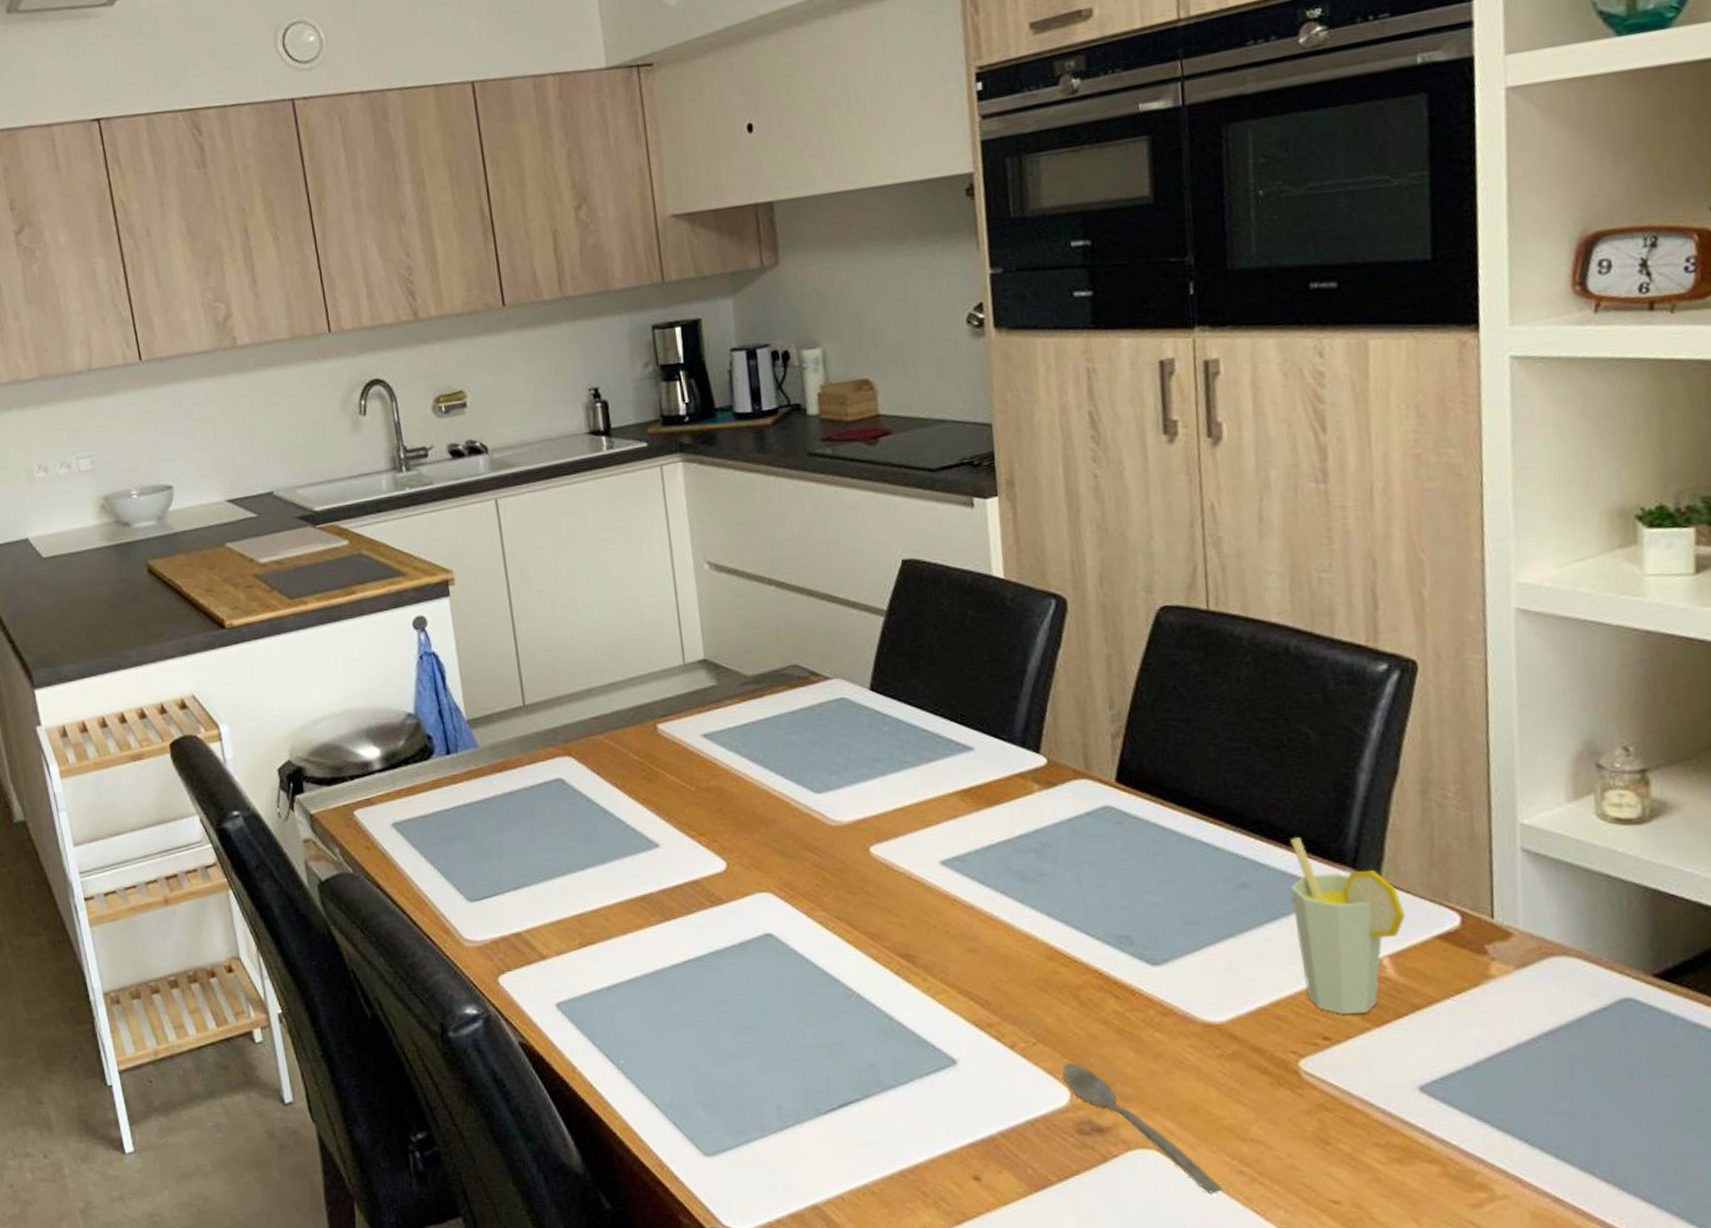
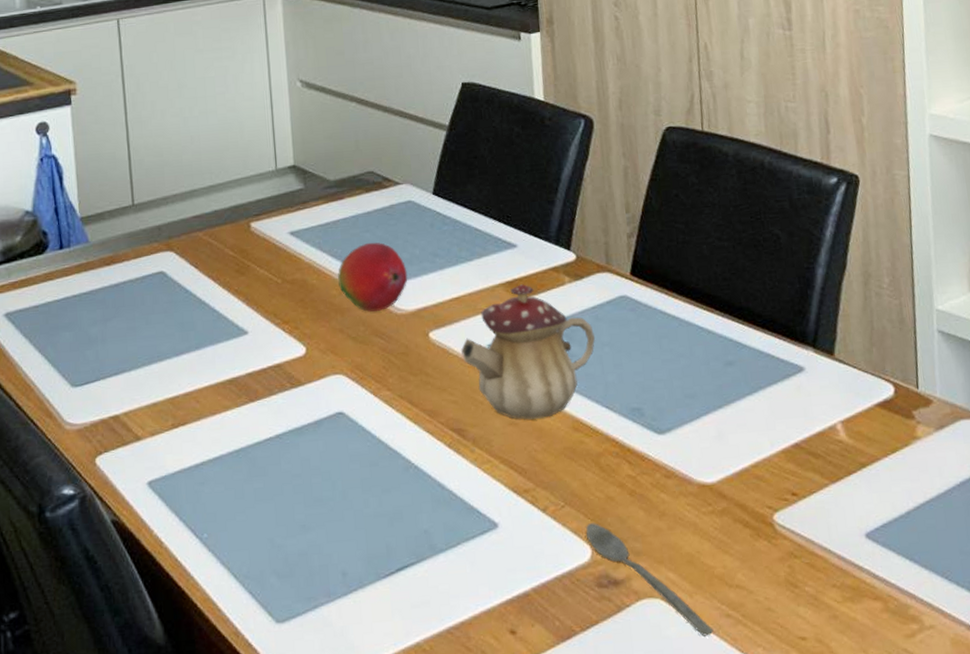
fruit: none [760,745,843,823] -> present [338,242,408,312]
teapot: none [907,792,1073,946] -> present [460,284,596,420]
cup: present [1289,837,1406,1014] -> none [765,322,854,473]

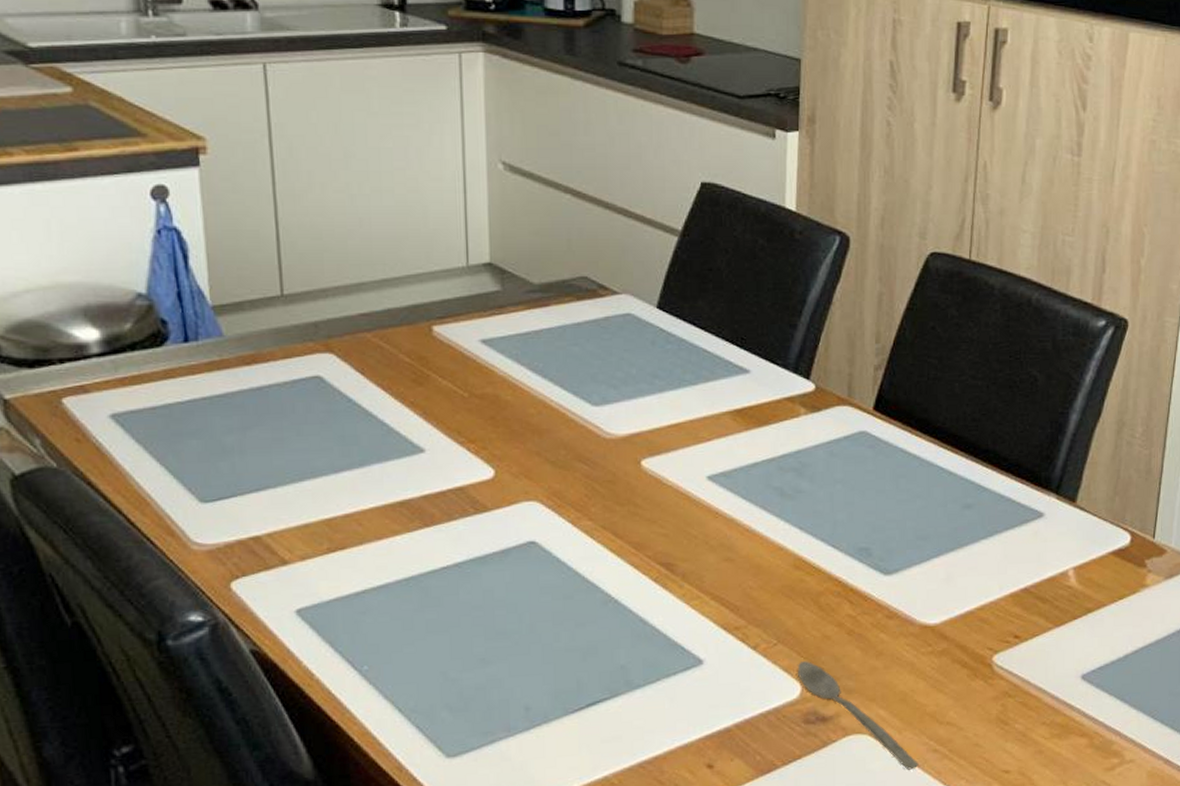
fruit: present [338,242,408,312] -> none [537,357,621,434]
teapot: present [460,284,596,420] -> none [676,413,828,556]

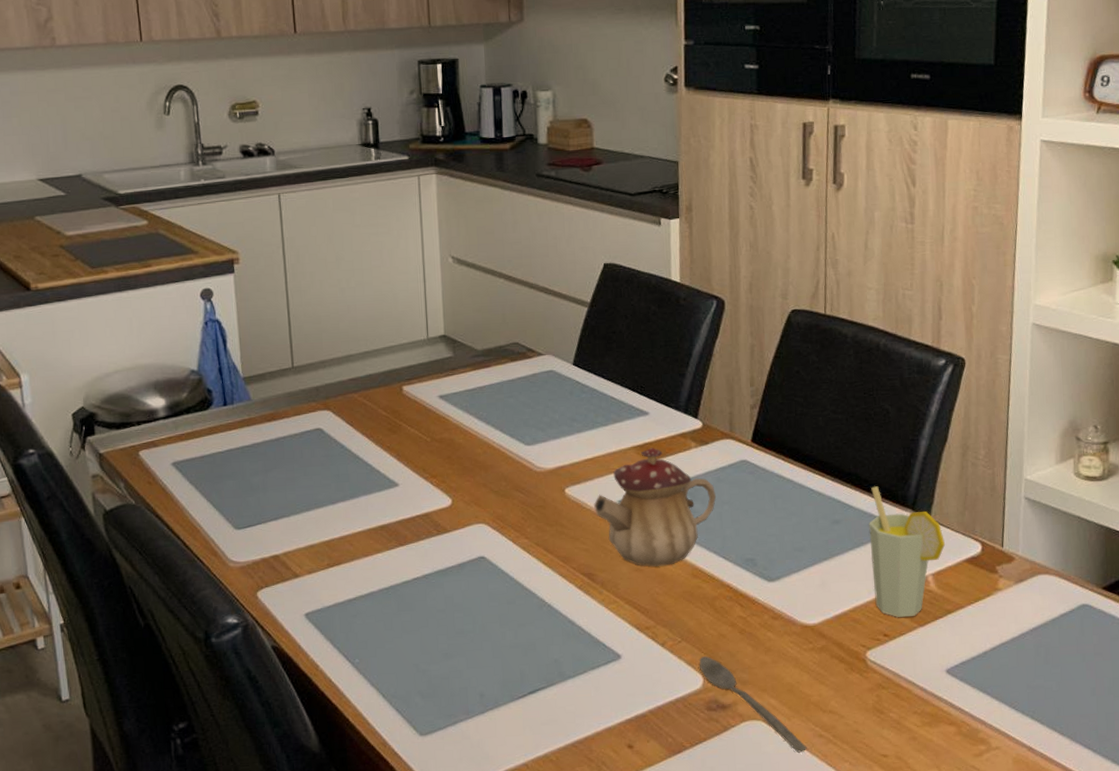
teapot: none [676,413,828,556] -> present [593,448,717,567]
cup: none [1004,466,1091,616] -> present [868,486,946,617]

